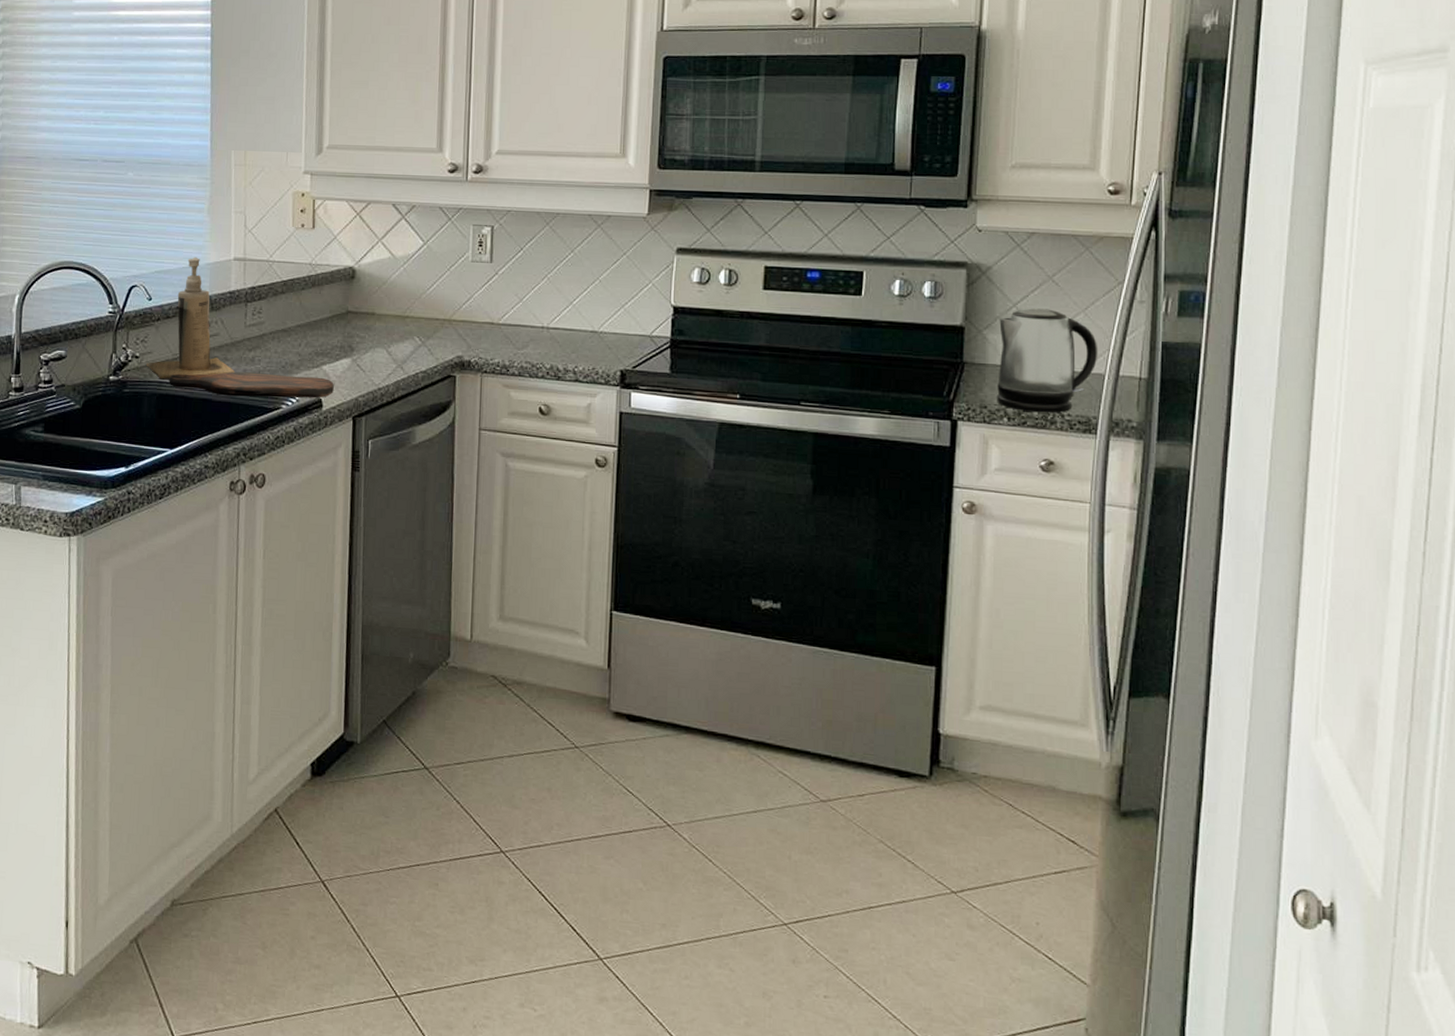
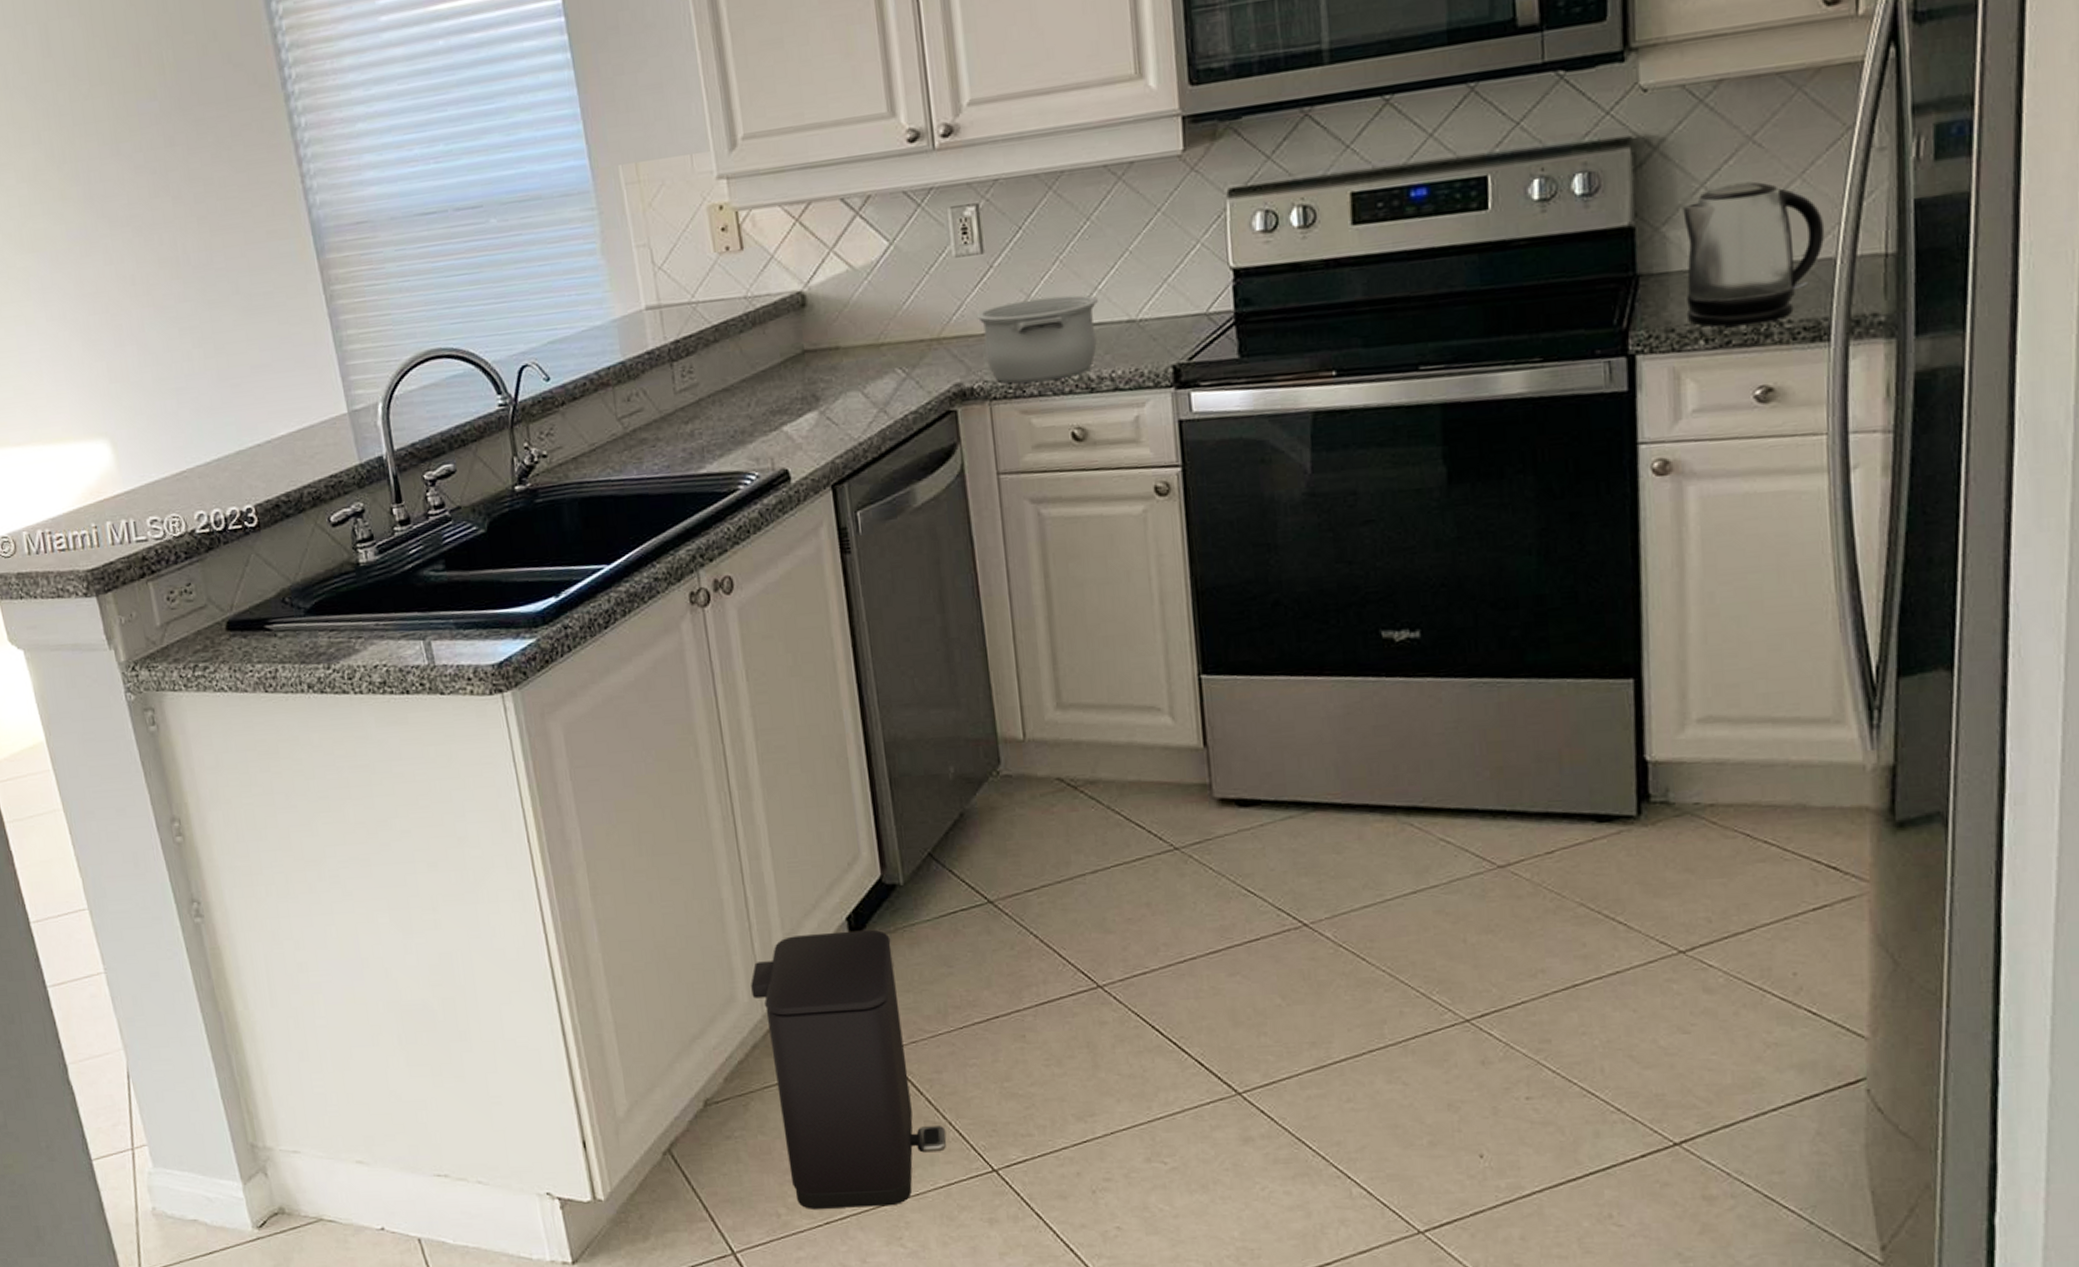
soap dispenser: present [145,257,236,380] -> none [557,314,673,480]
cutting board: present [169,371,334,398] -> none [589,441,802,487]
pedal bin: none [225,772,363,1015] -> present [751,929,947,1209]
cooking pot: none [480,302,572,366] -> present [976,295,1098,384]

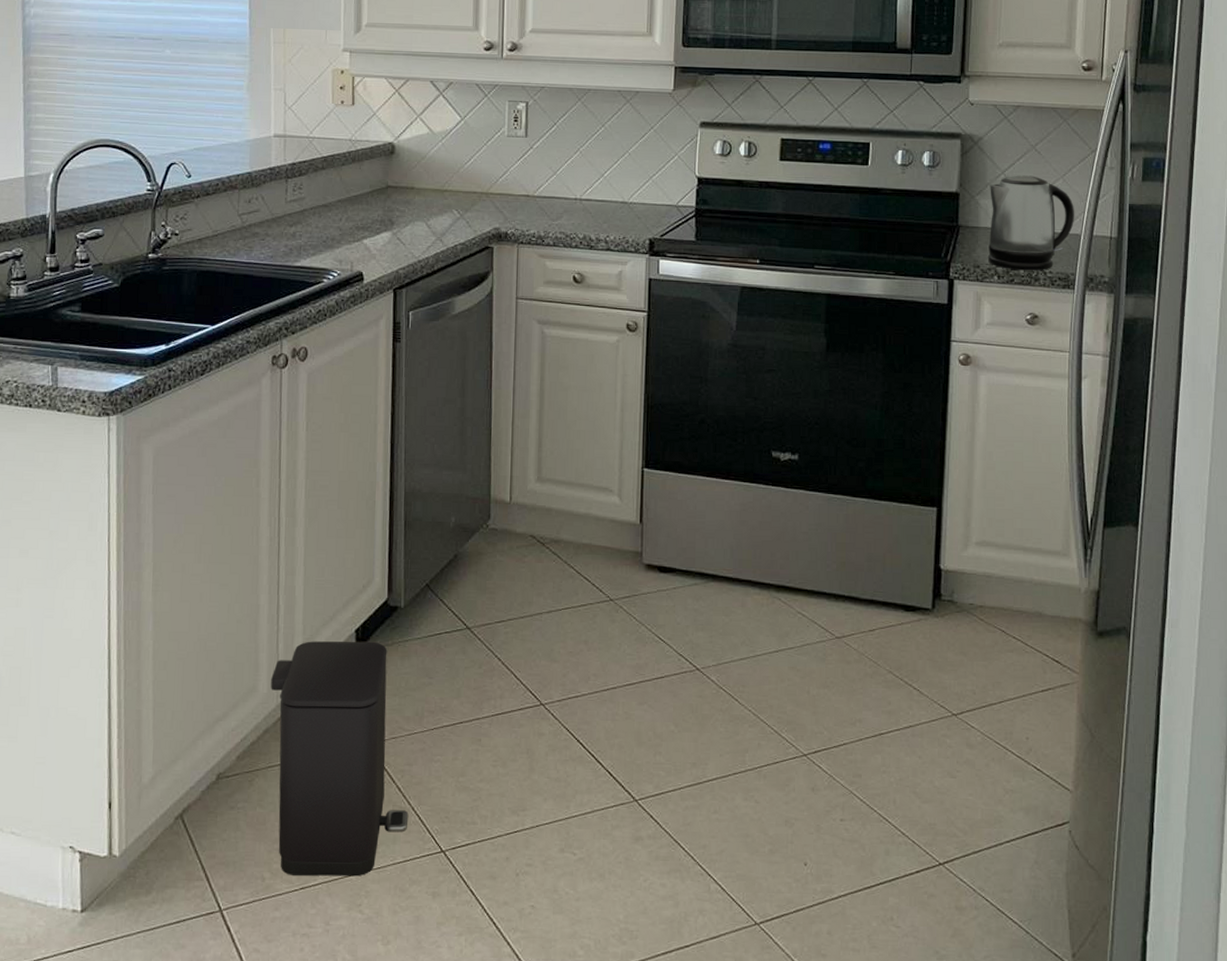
cooking pot: present [976,295,1098,384] -> none [516,175,603,236]

